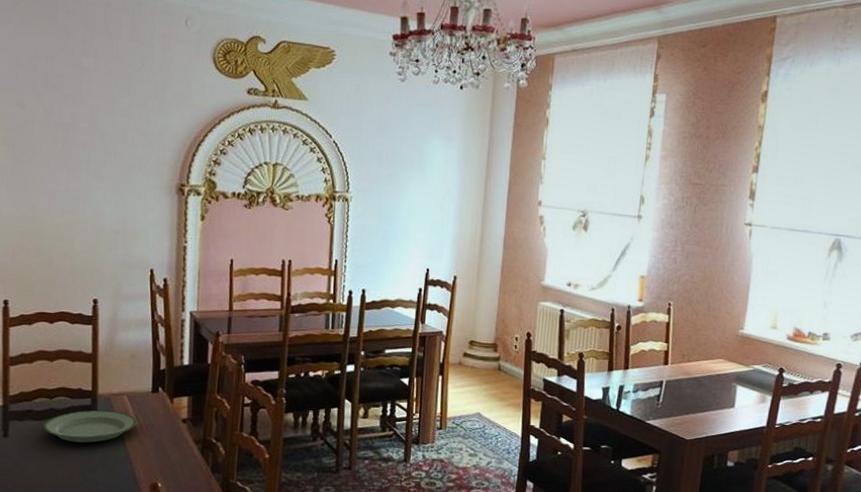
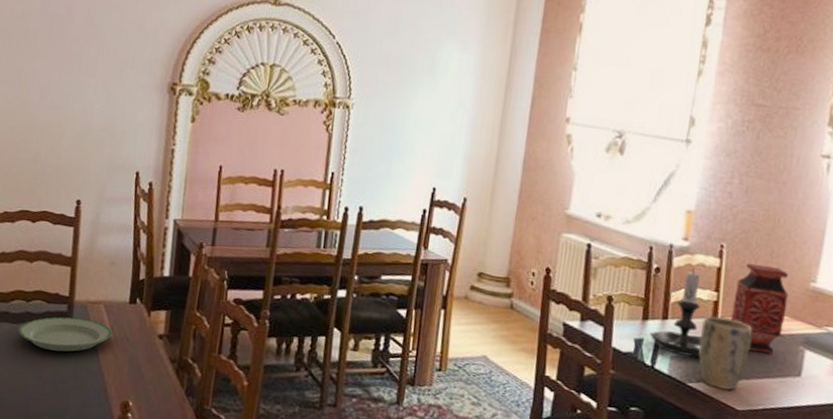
candle holder: none [615,323,656,399] -> present [650,267,702,357]
plant pot: none [654,363,696,424] -> present [698,316,753,390]
vase: none [679,317,723,391] -> present [731,263,789,354]

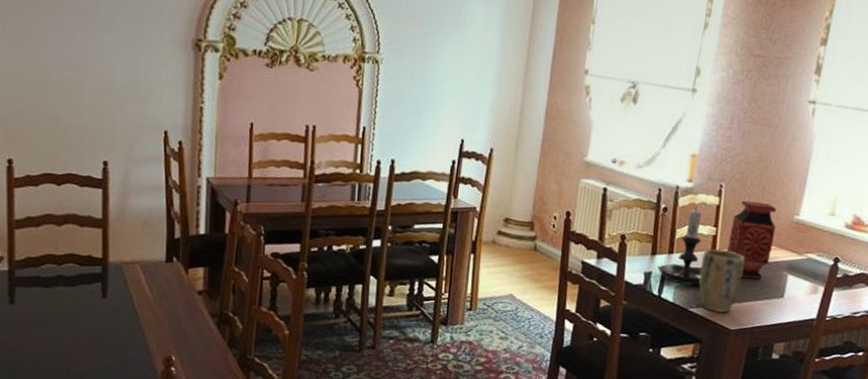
plate: present [18,316,113,352] -> none [51,278,151,313]

